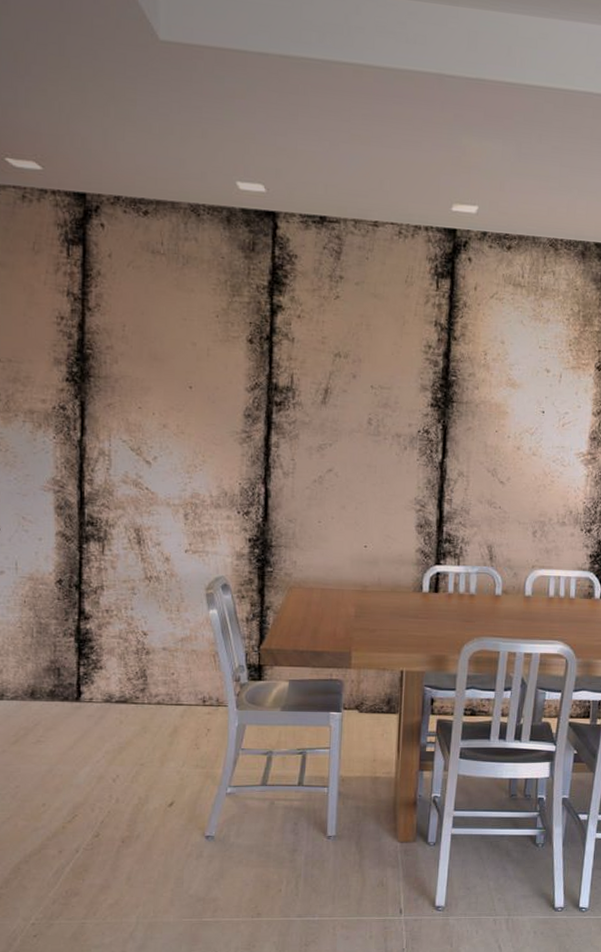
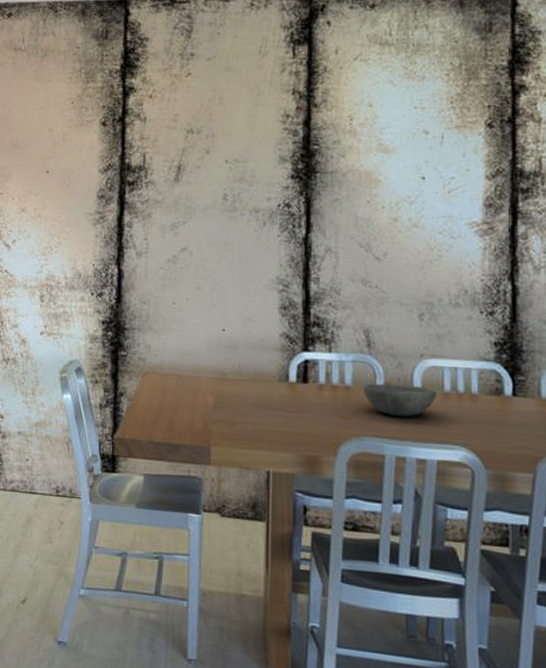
bowl: none [484,591,543,619] -> present [362,383,437,417]

